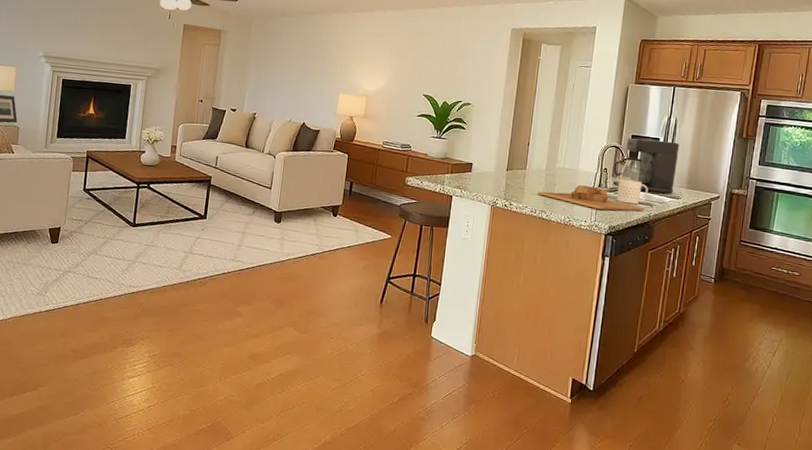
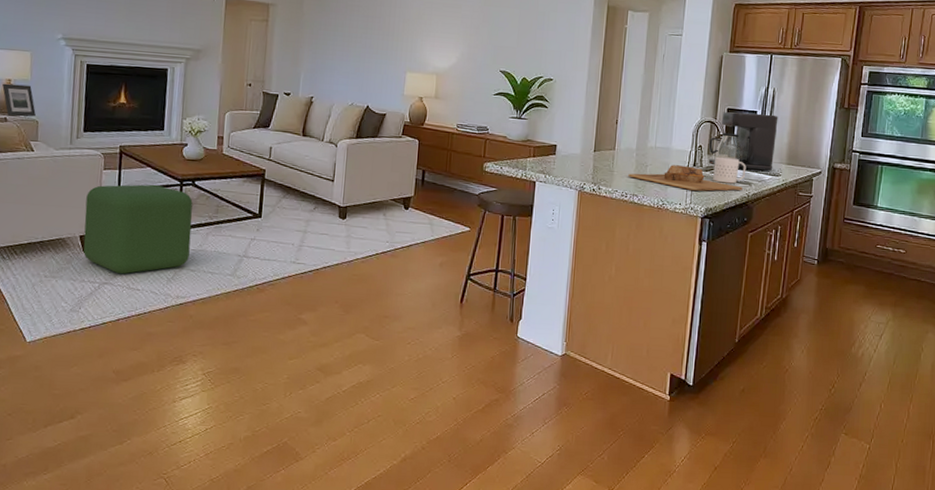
cube: none [51,185,147,264] -> present [83,184,193,275]

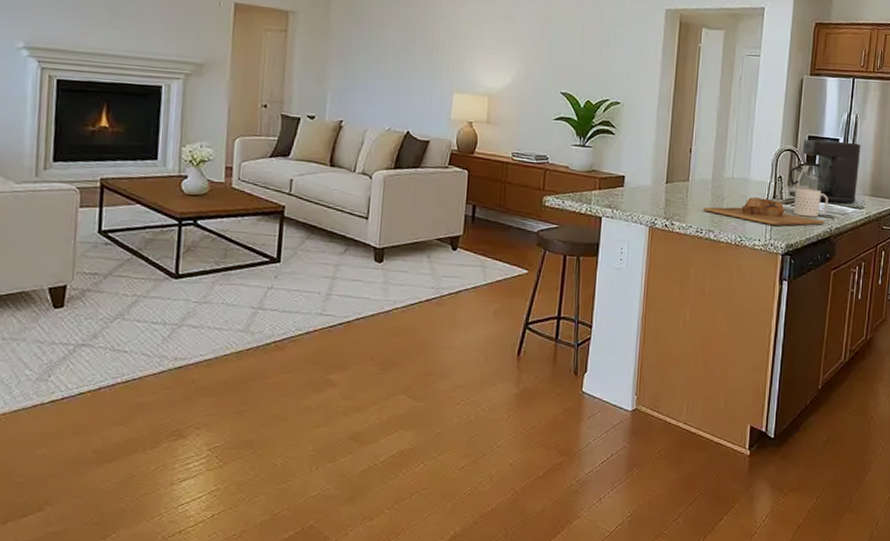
cube: present [83,184,193,275] -> none [53,224,195,334]

